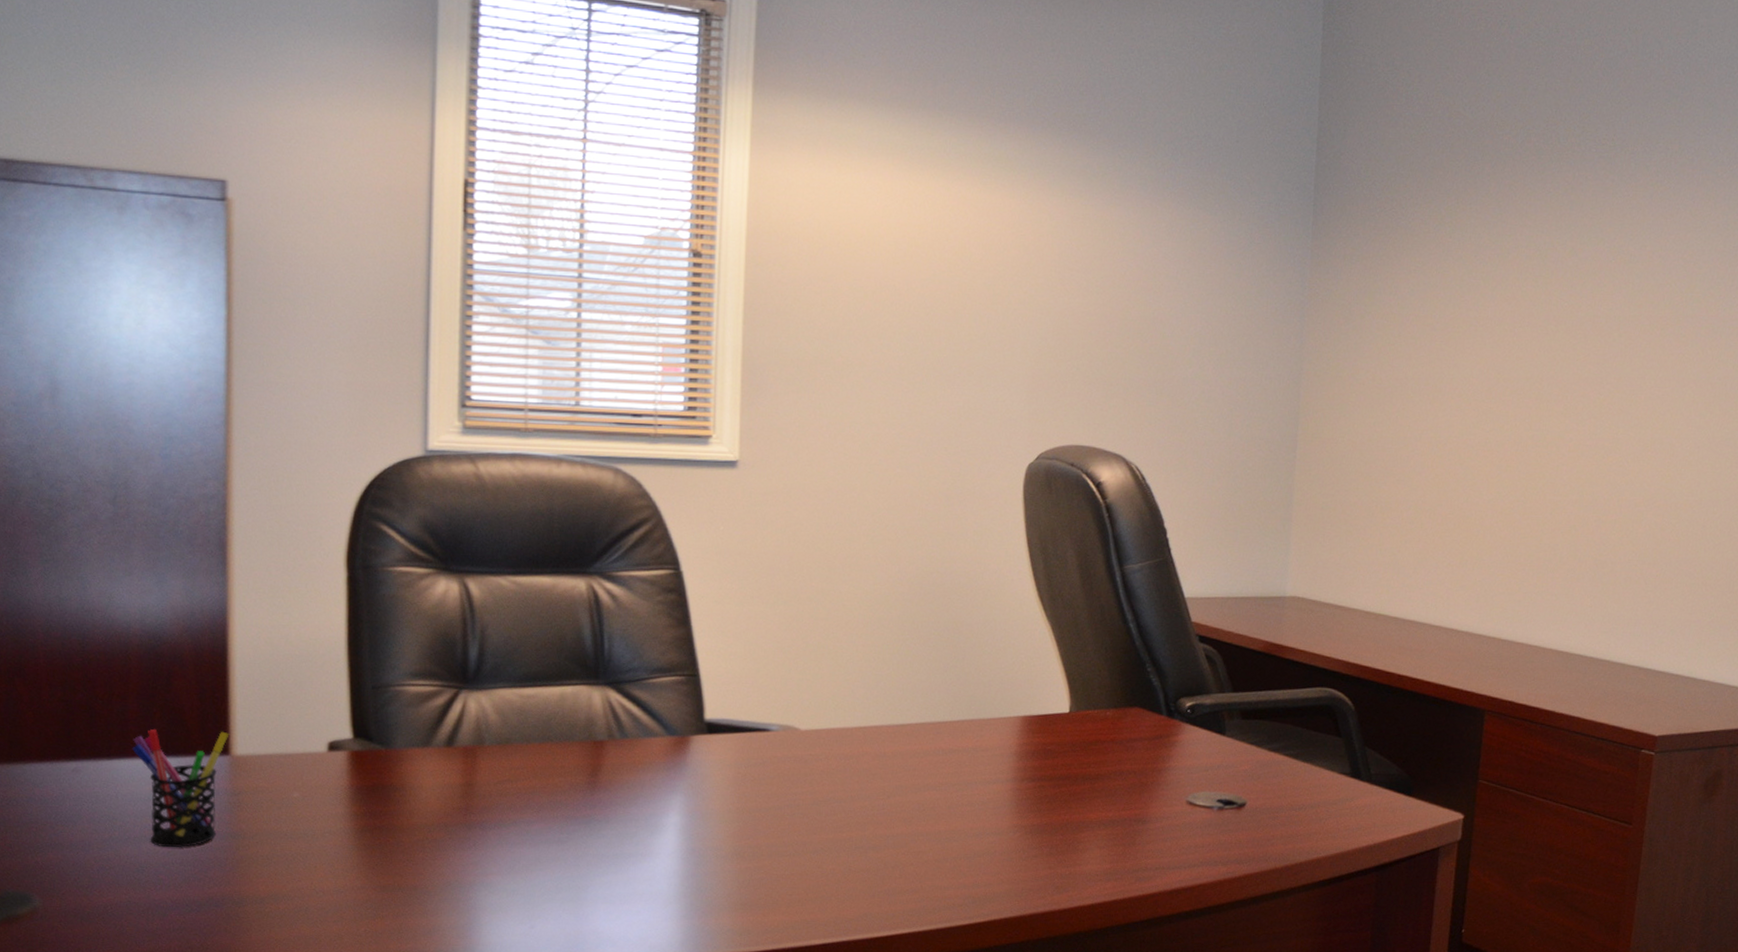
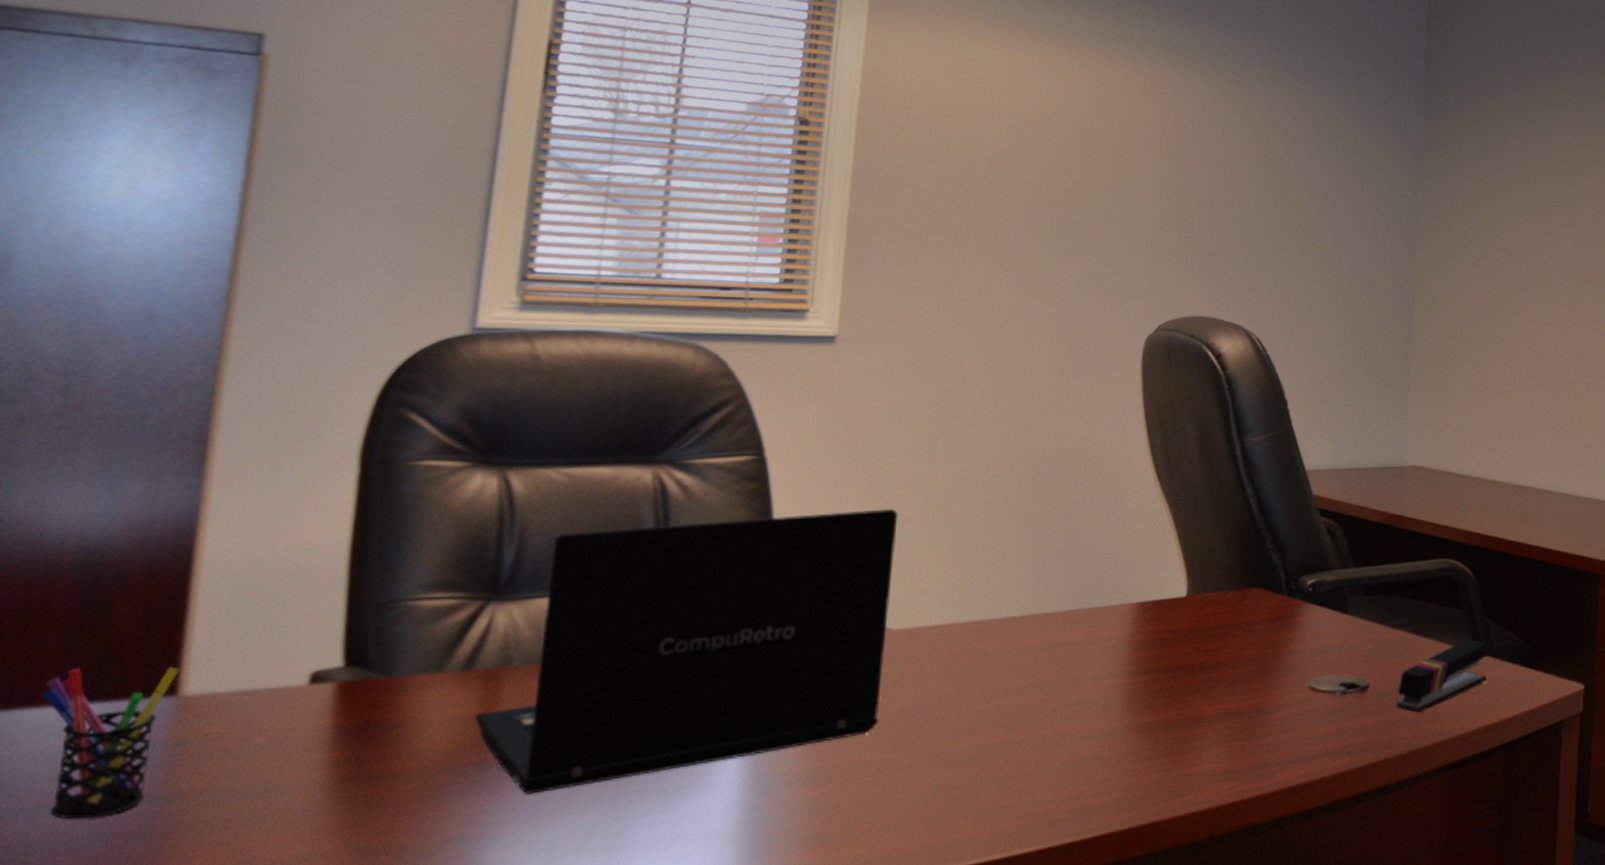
laptop: none [459,621,802,852] -> present [474,508,899,794]
stapler: none [1273,765,1366,830] -> present [1397,639,1488,712]

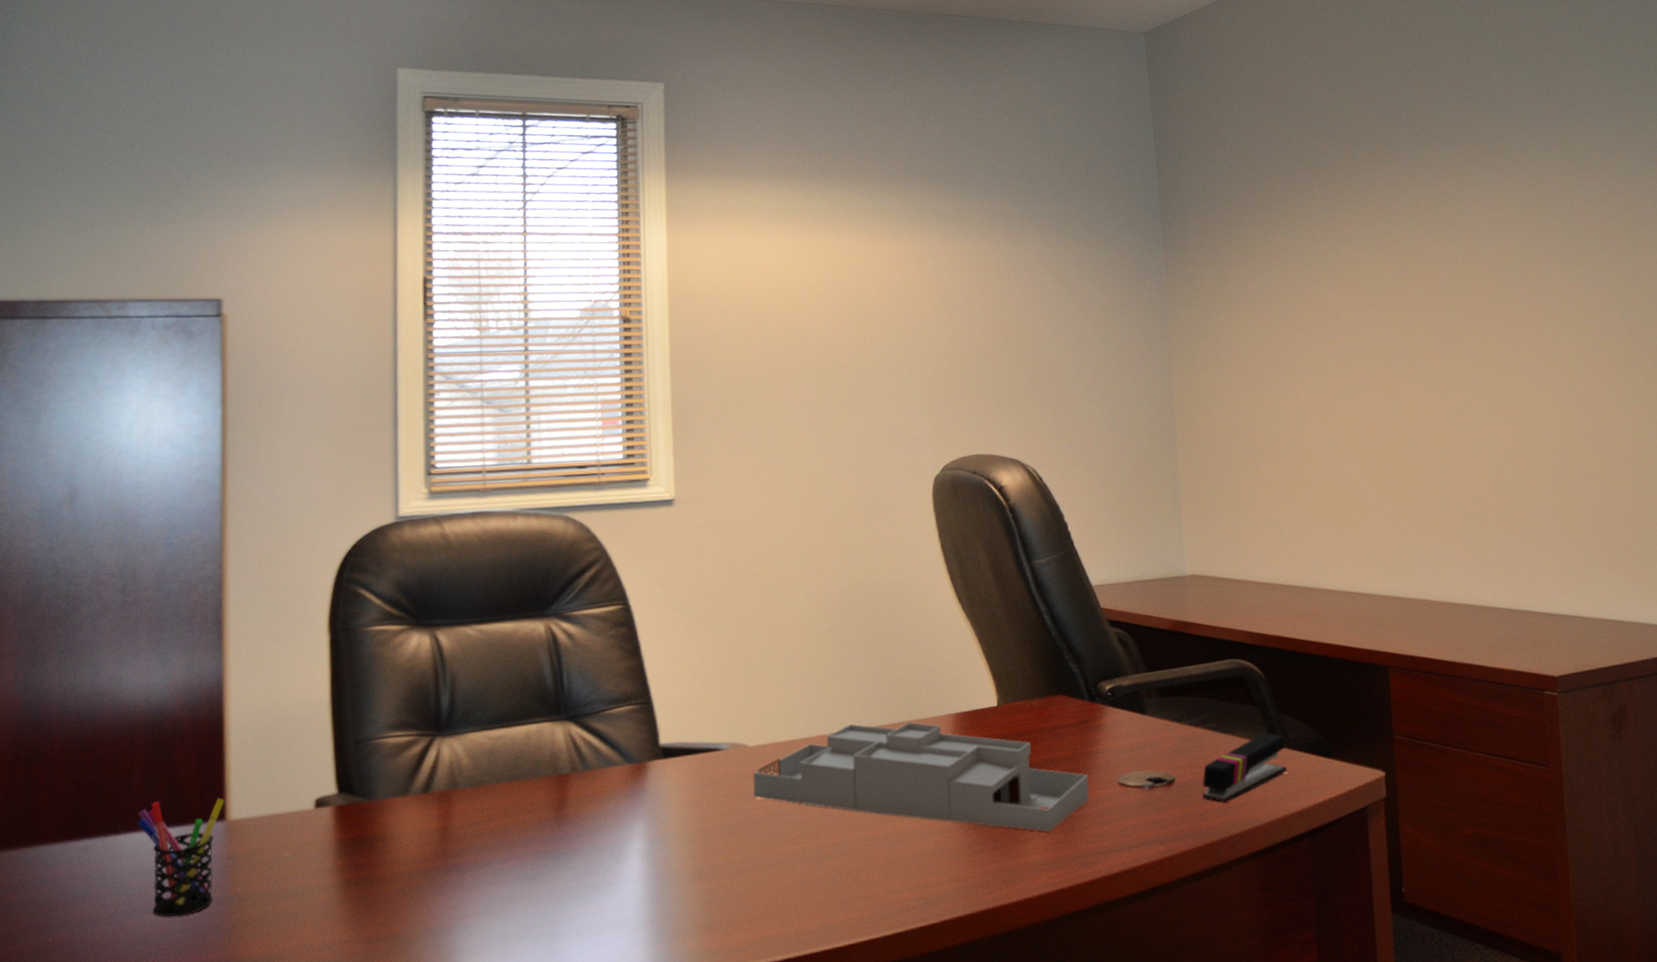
laptop: present [474,508,899,794] -> none [436,642,748,892]
desk organizer: none [889,608,1278,738] -> present [752,722,1090,832]

